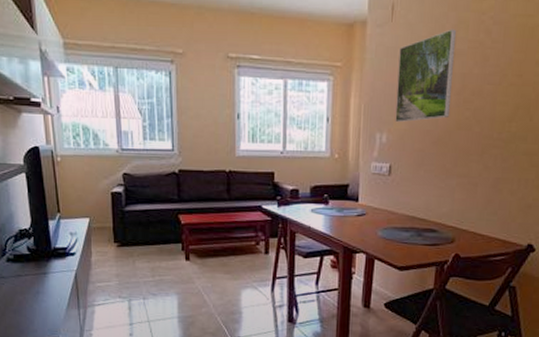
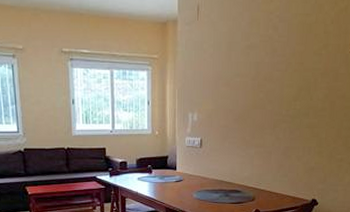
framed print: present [395,29,457,123] -> none [203,26,251,104]

